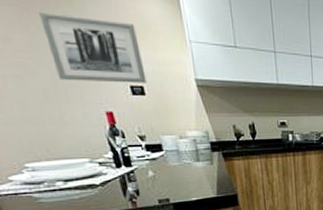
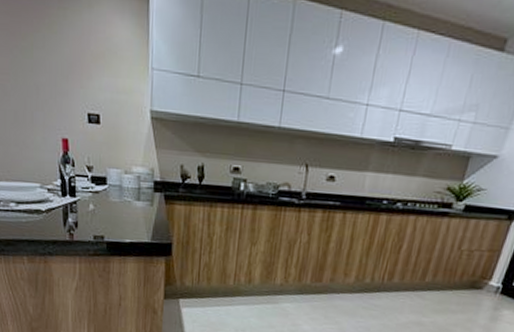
wall art: present [39,11,147,83] -> none [23,35,104,112]

